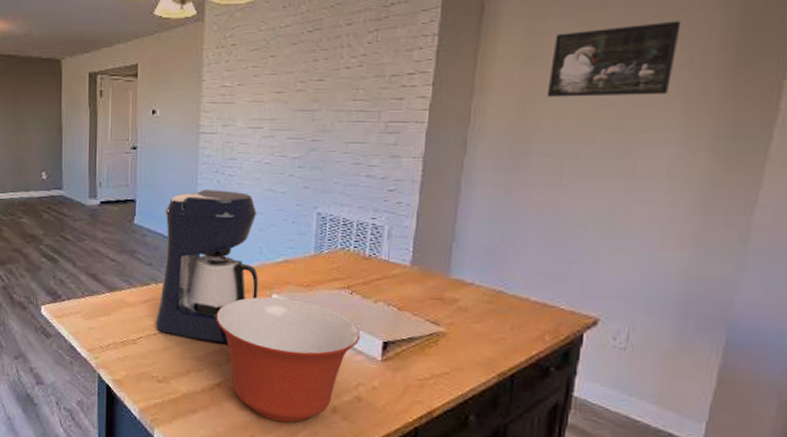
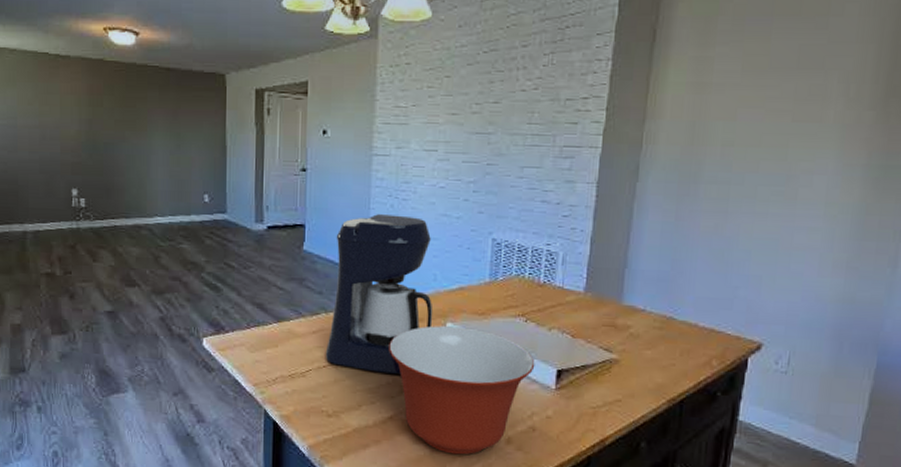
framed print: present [546,20,681,97] -> none [714,52,838,125]

